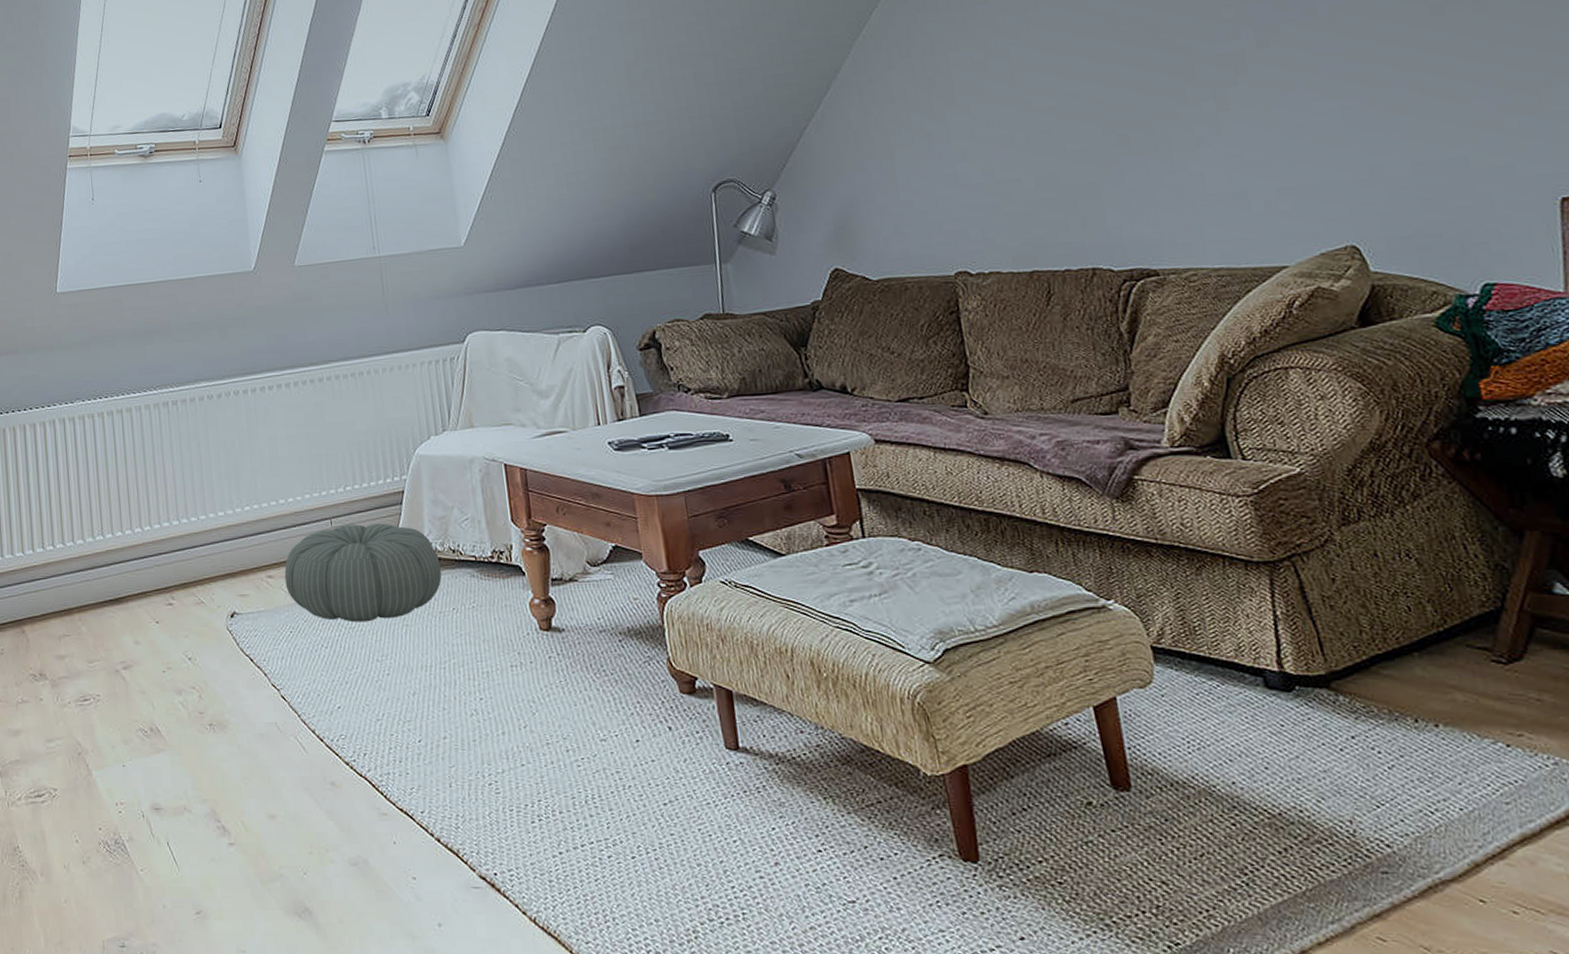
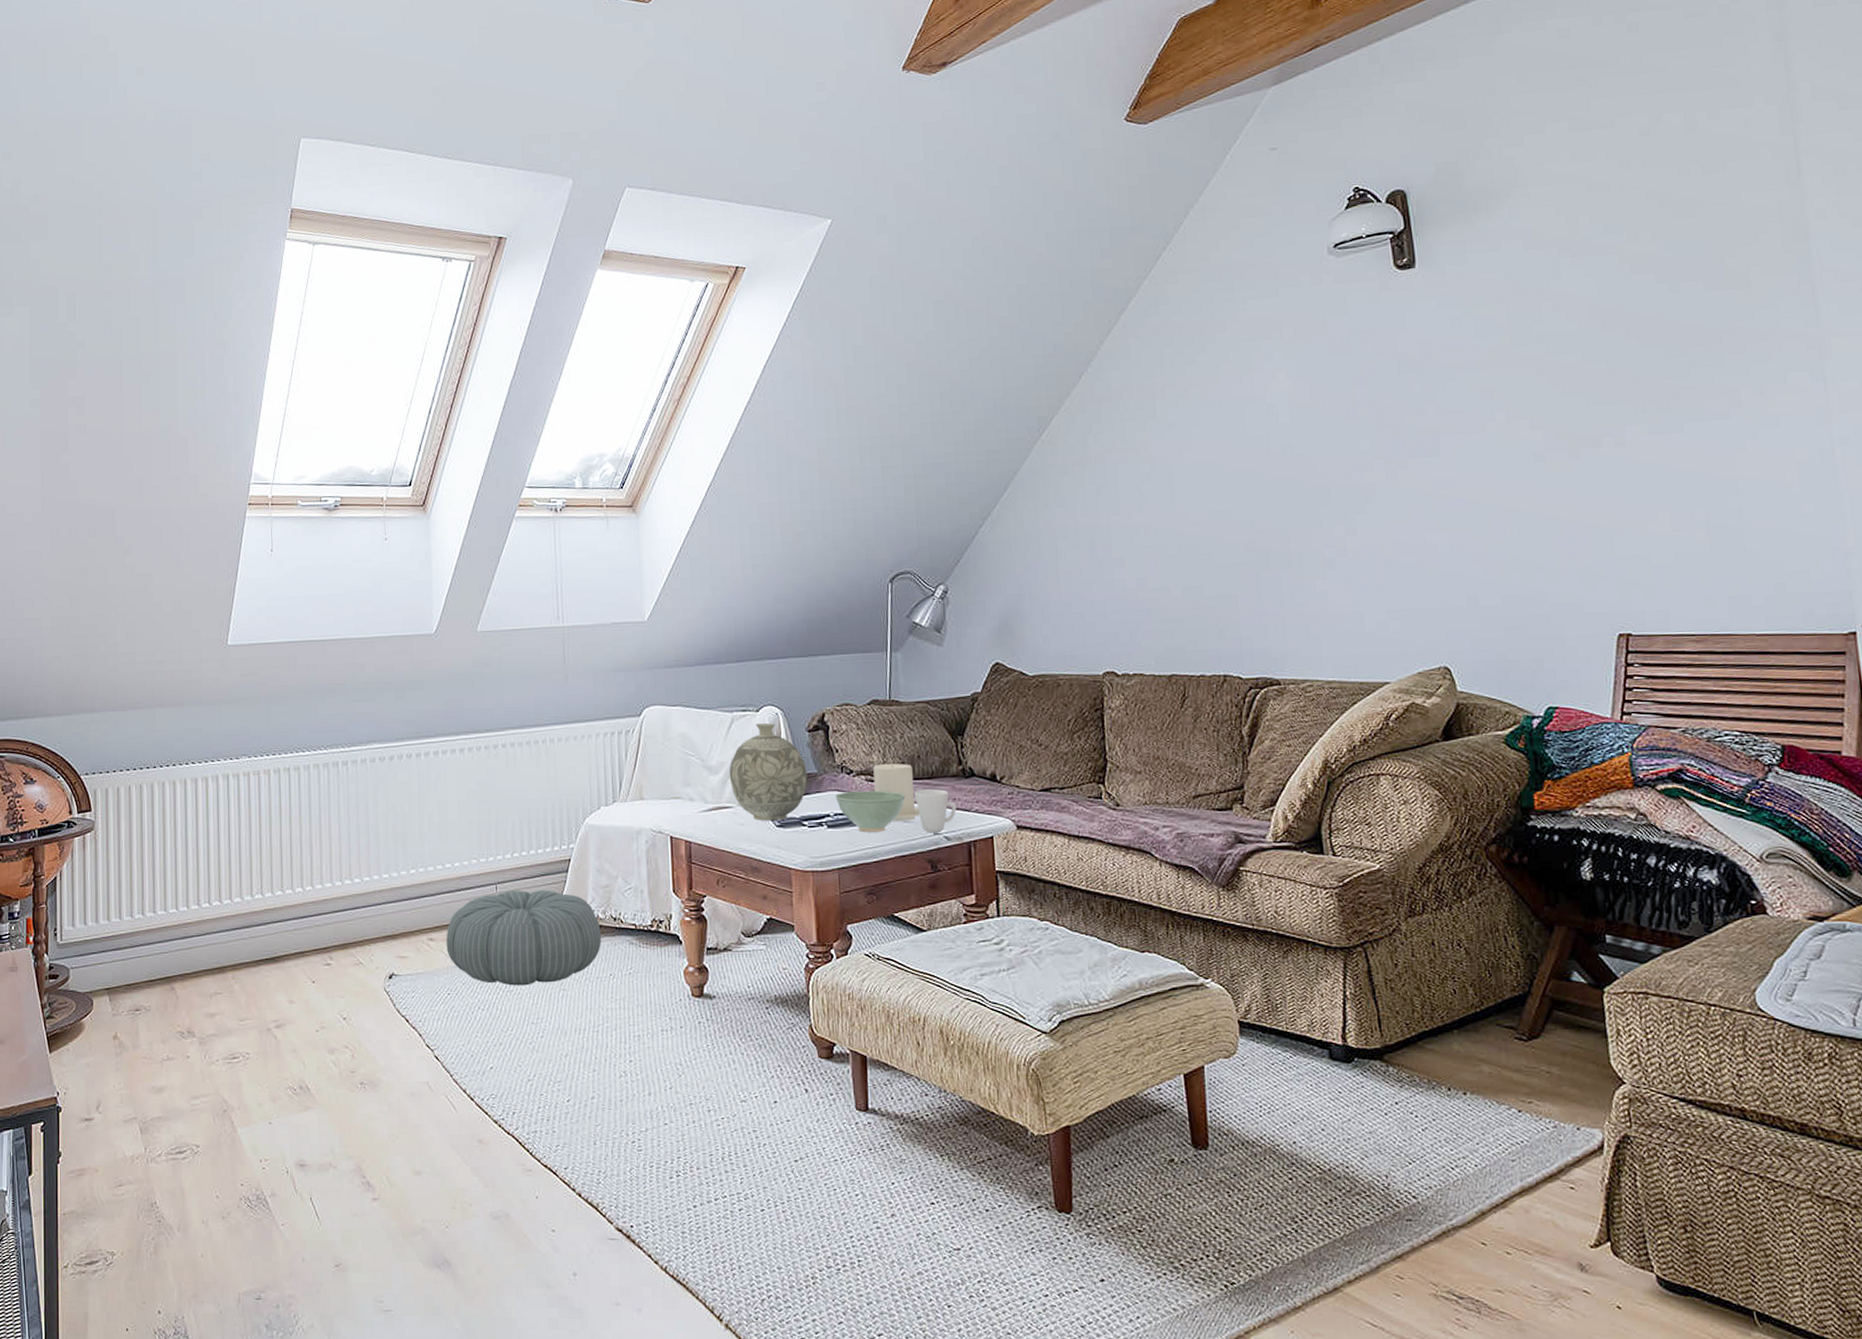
decorative vase: none [559,343,643,446] -> present [729,723,808,822]
bowl: none [674,408,750,453] -> present [835,790,906,833]
candle: none [712,379,768,440] -> present [873,764,920,821]
mug: none [758,404,807,452] -> present [914,789,957,834]

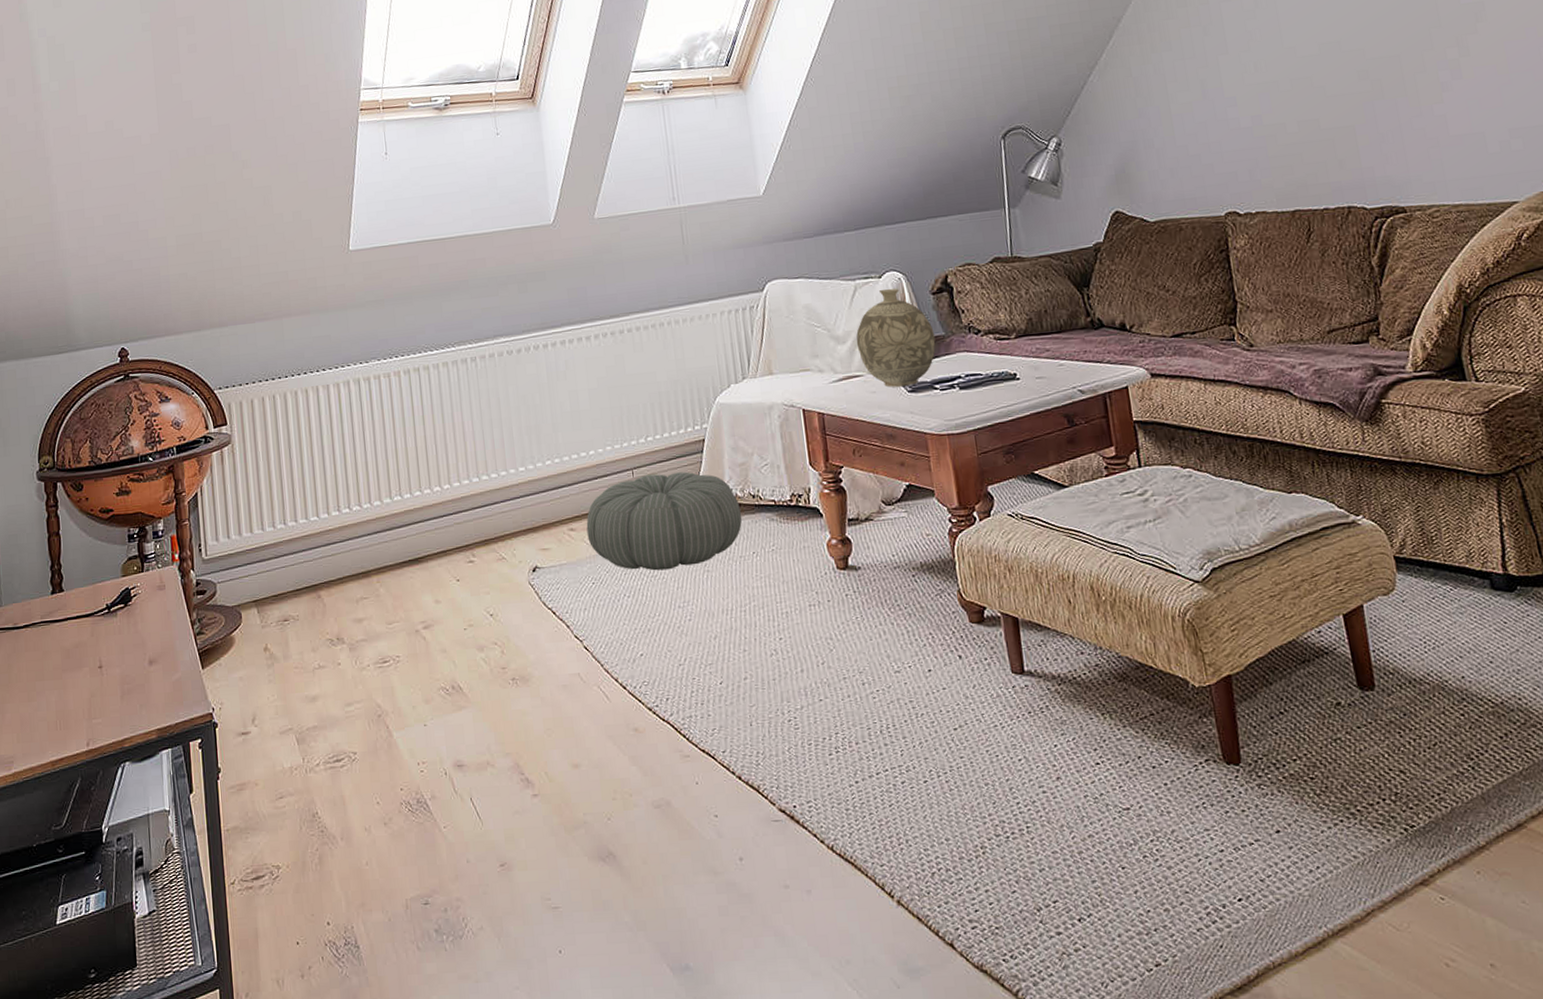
bowl: present [835,790,906,833] -> none [965,348,1036,392]
candle: present [873,764,920,821] -> none [1001,319,1052,378]
mug: present [914,789,957,834] -> none [1044,342,1089,388]

